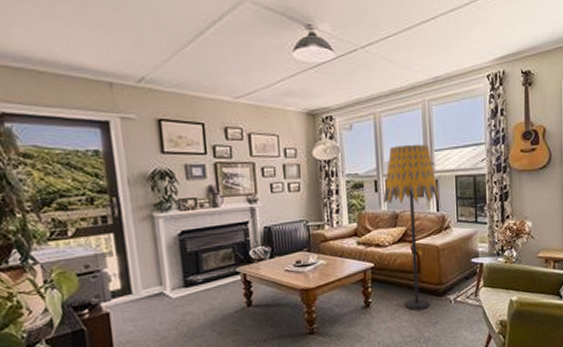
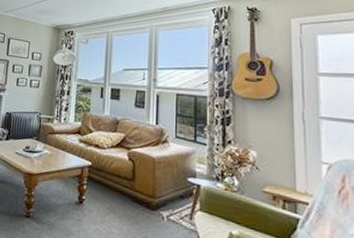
floor lamp: present [383,144,440,311] -> none [107,60,160,220]

